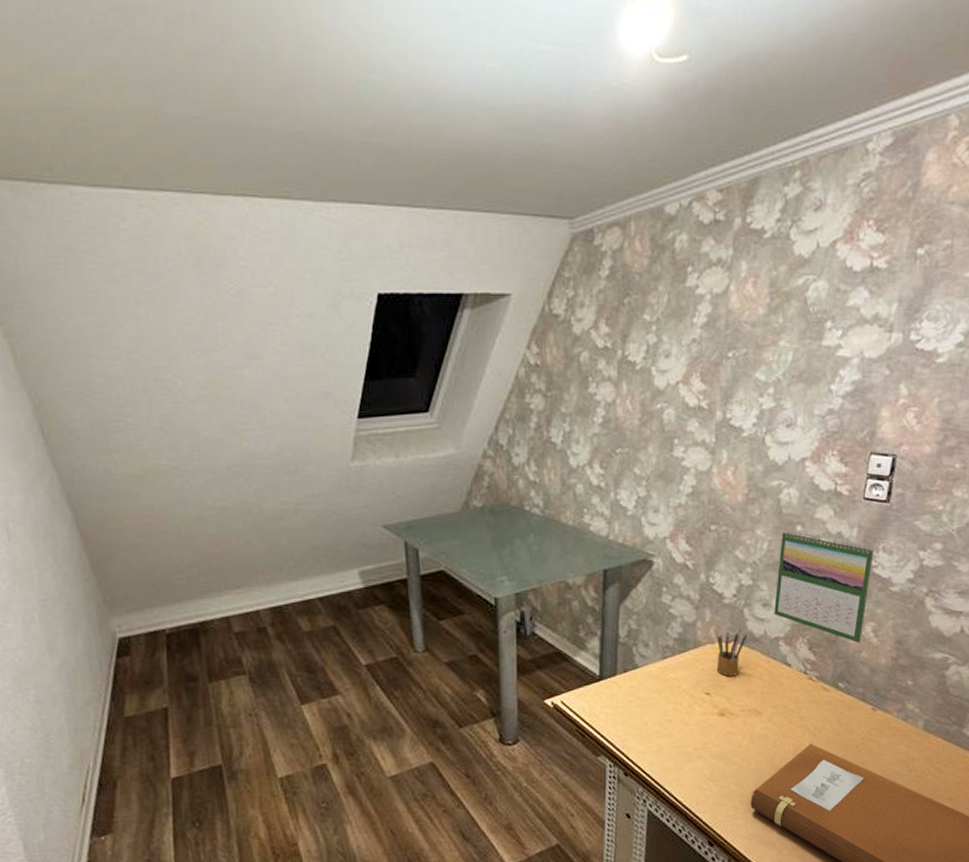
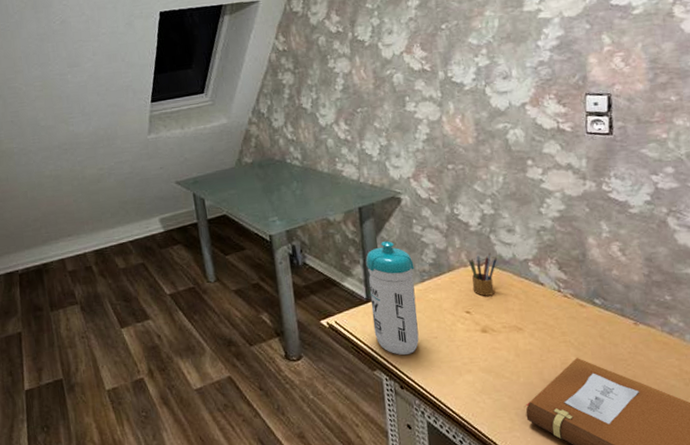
water bottle: none [603,610,657,739] -> present [365,240,419,355]
calendar: present [774,530,875,644] -> none [514,165,610,262]

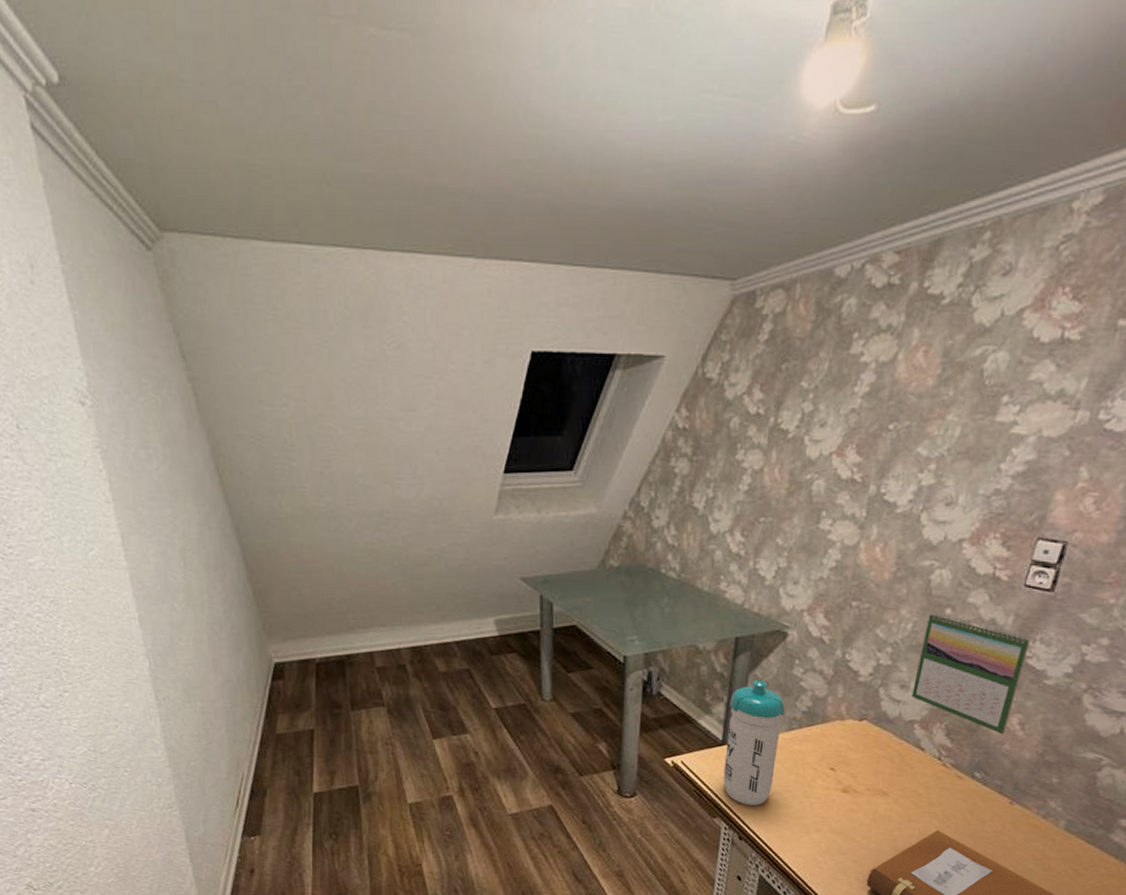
pencil box: present [469,252,497,296] -> none [844,707,880,755]
calendar: none [514,165,610,262] -> present [911,612,1031,735]

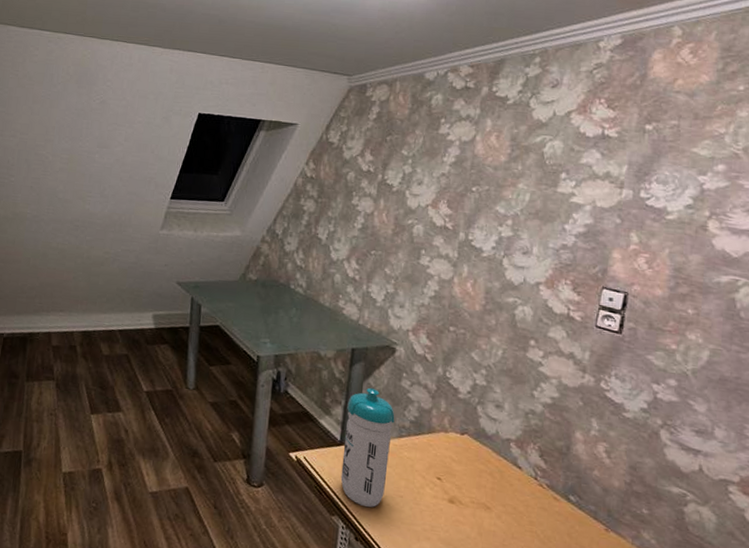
calendar: present [911,612,1031,735] -> none [506,342,607,461]

